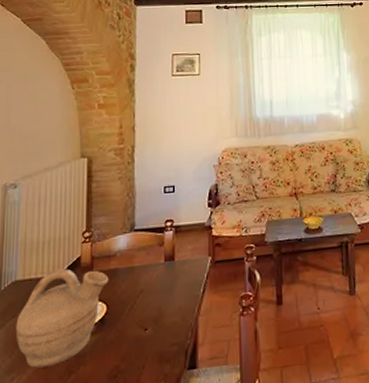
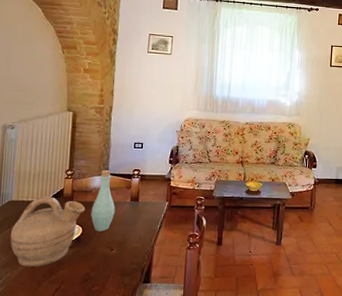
bottle: none [116,224,146,307] -> present [91,169,115,231]

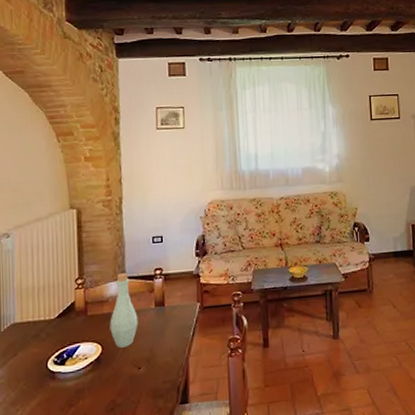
teapot: present [10,196,86,267] -> none [17,312,103,401]

